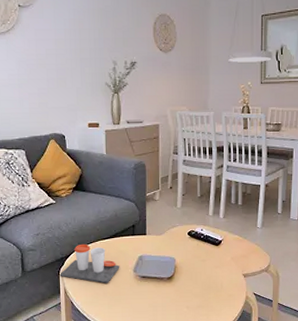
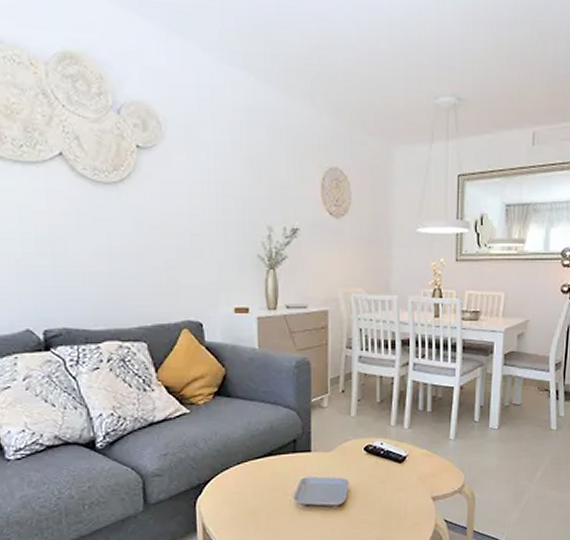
cup: present [60,243,120,284] -> none [196,465,277,516]

